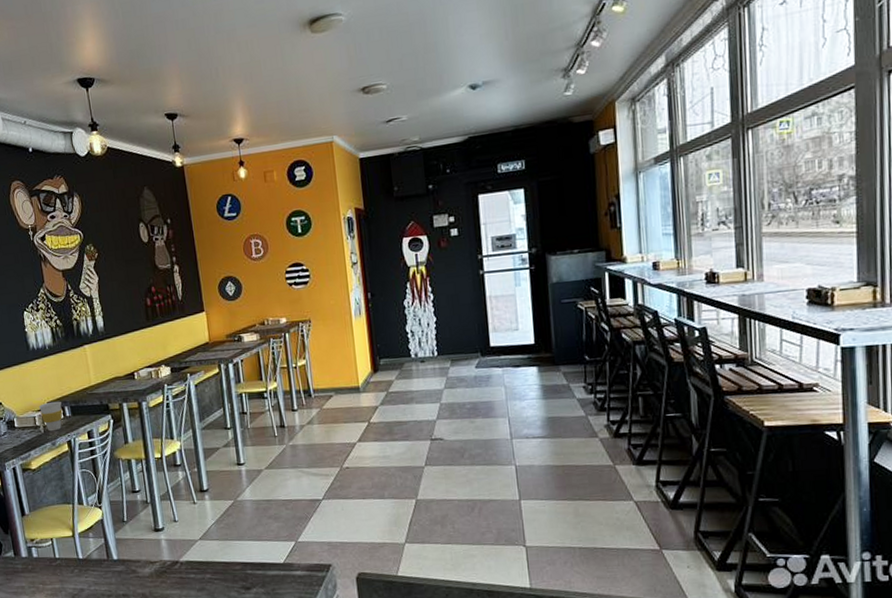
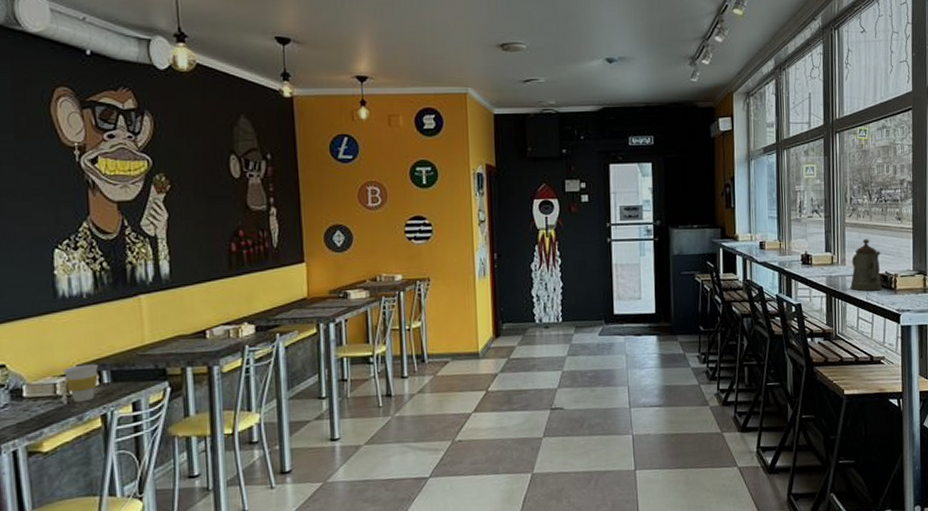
coffee pot: none [770,249,815,310] -> present [850,239,883,292]

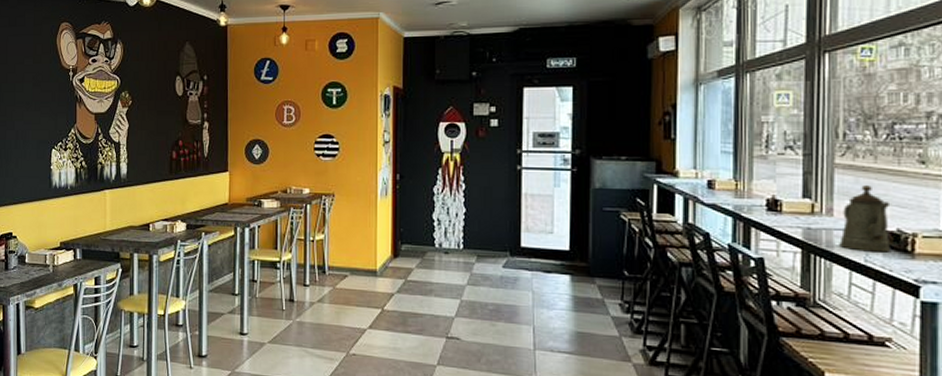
cup: present [64,363,99,403] -> none [52,242,74,272]

